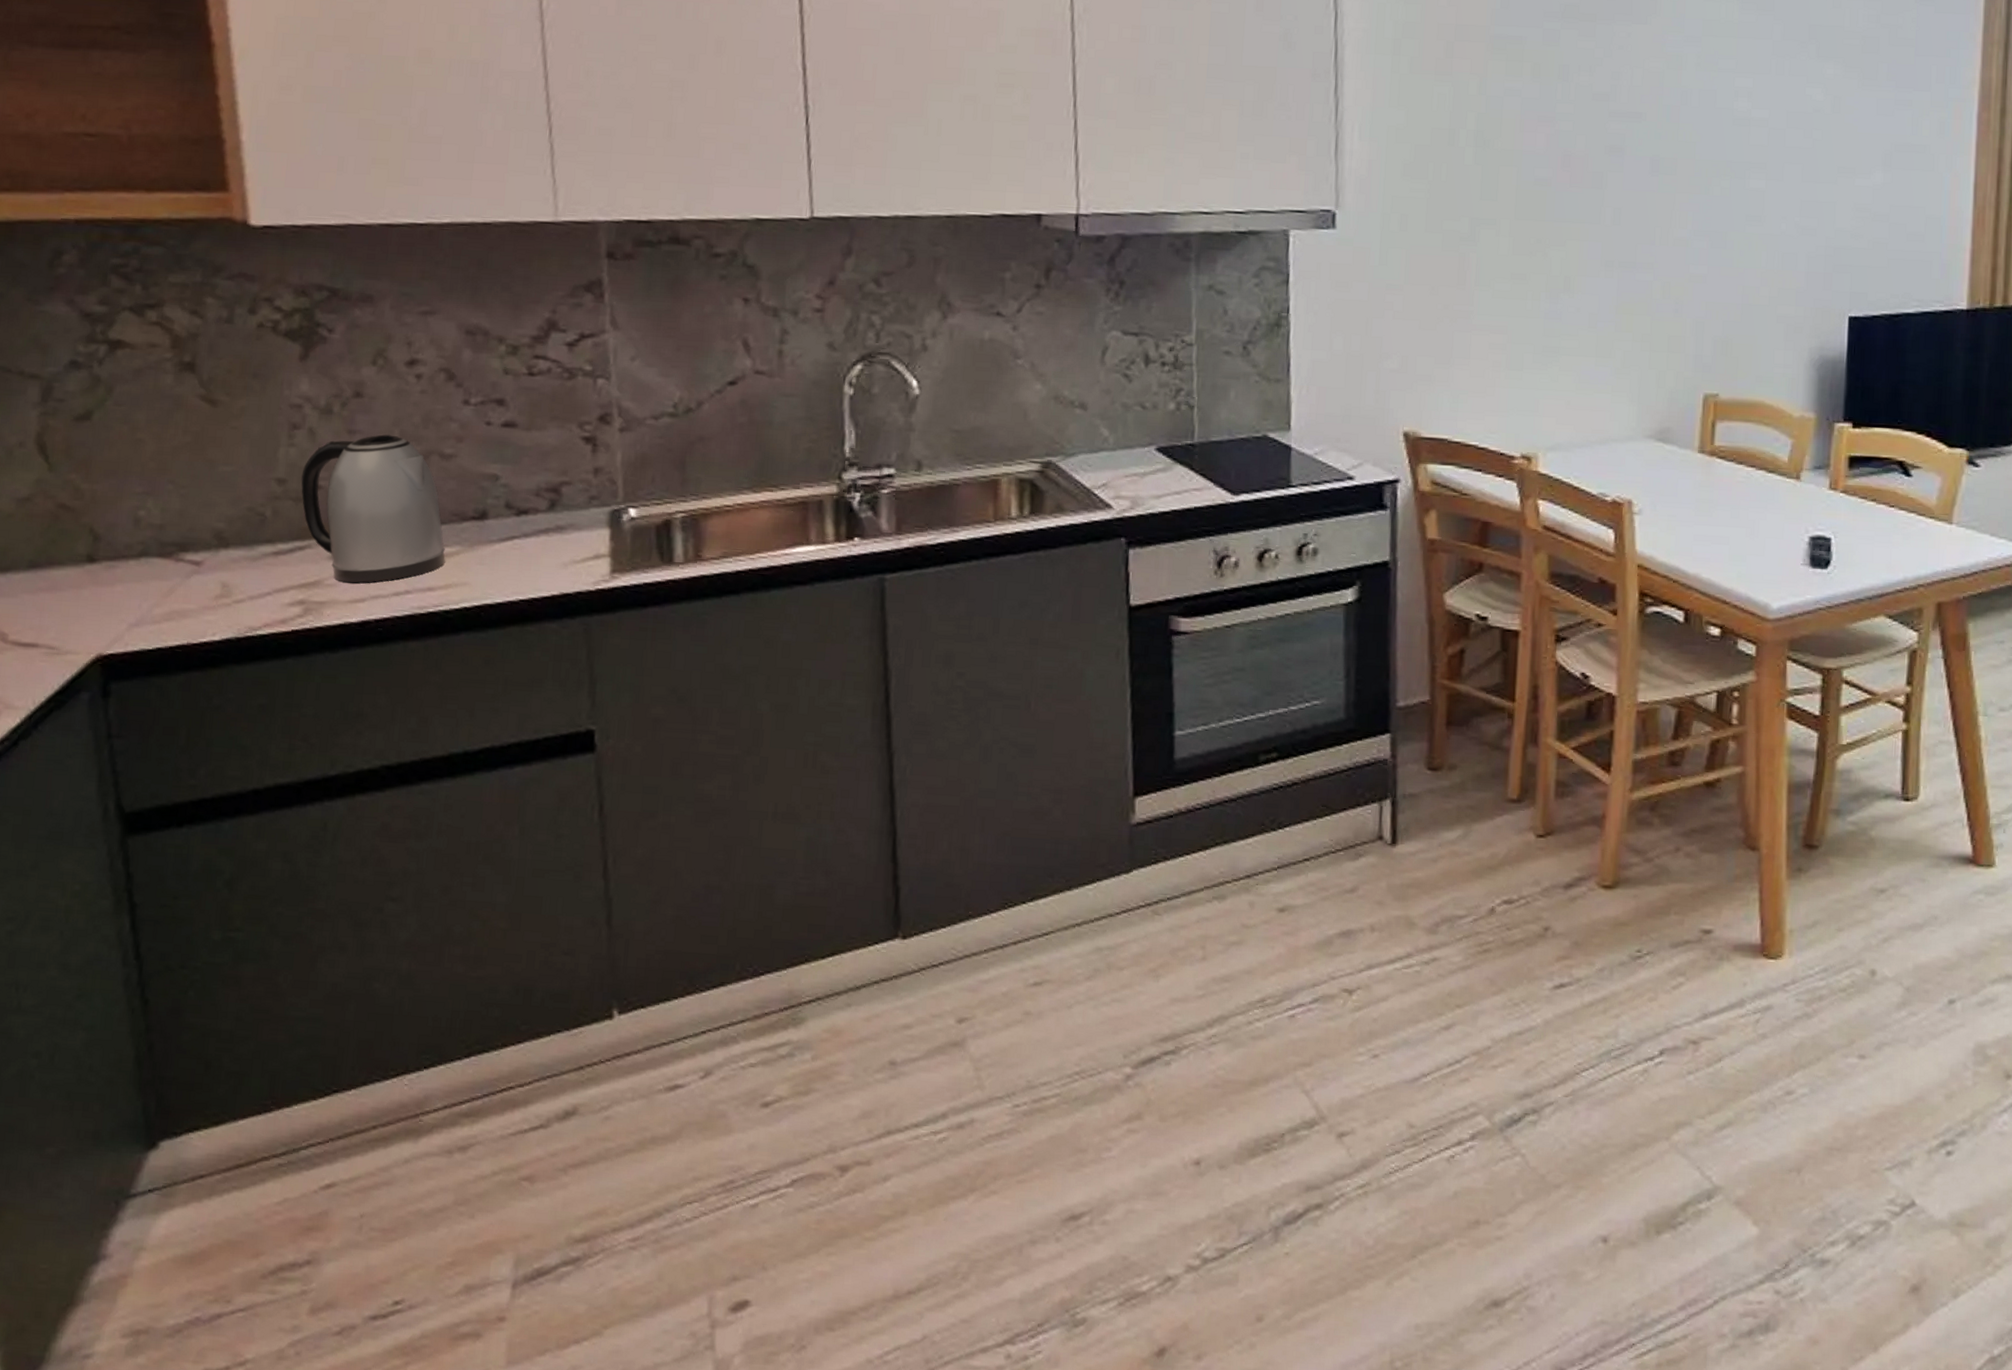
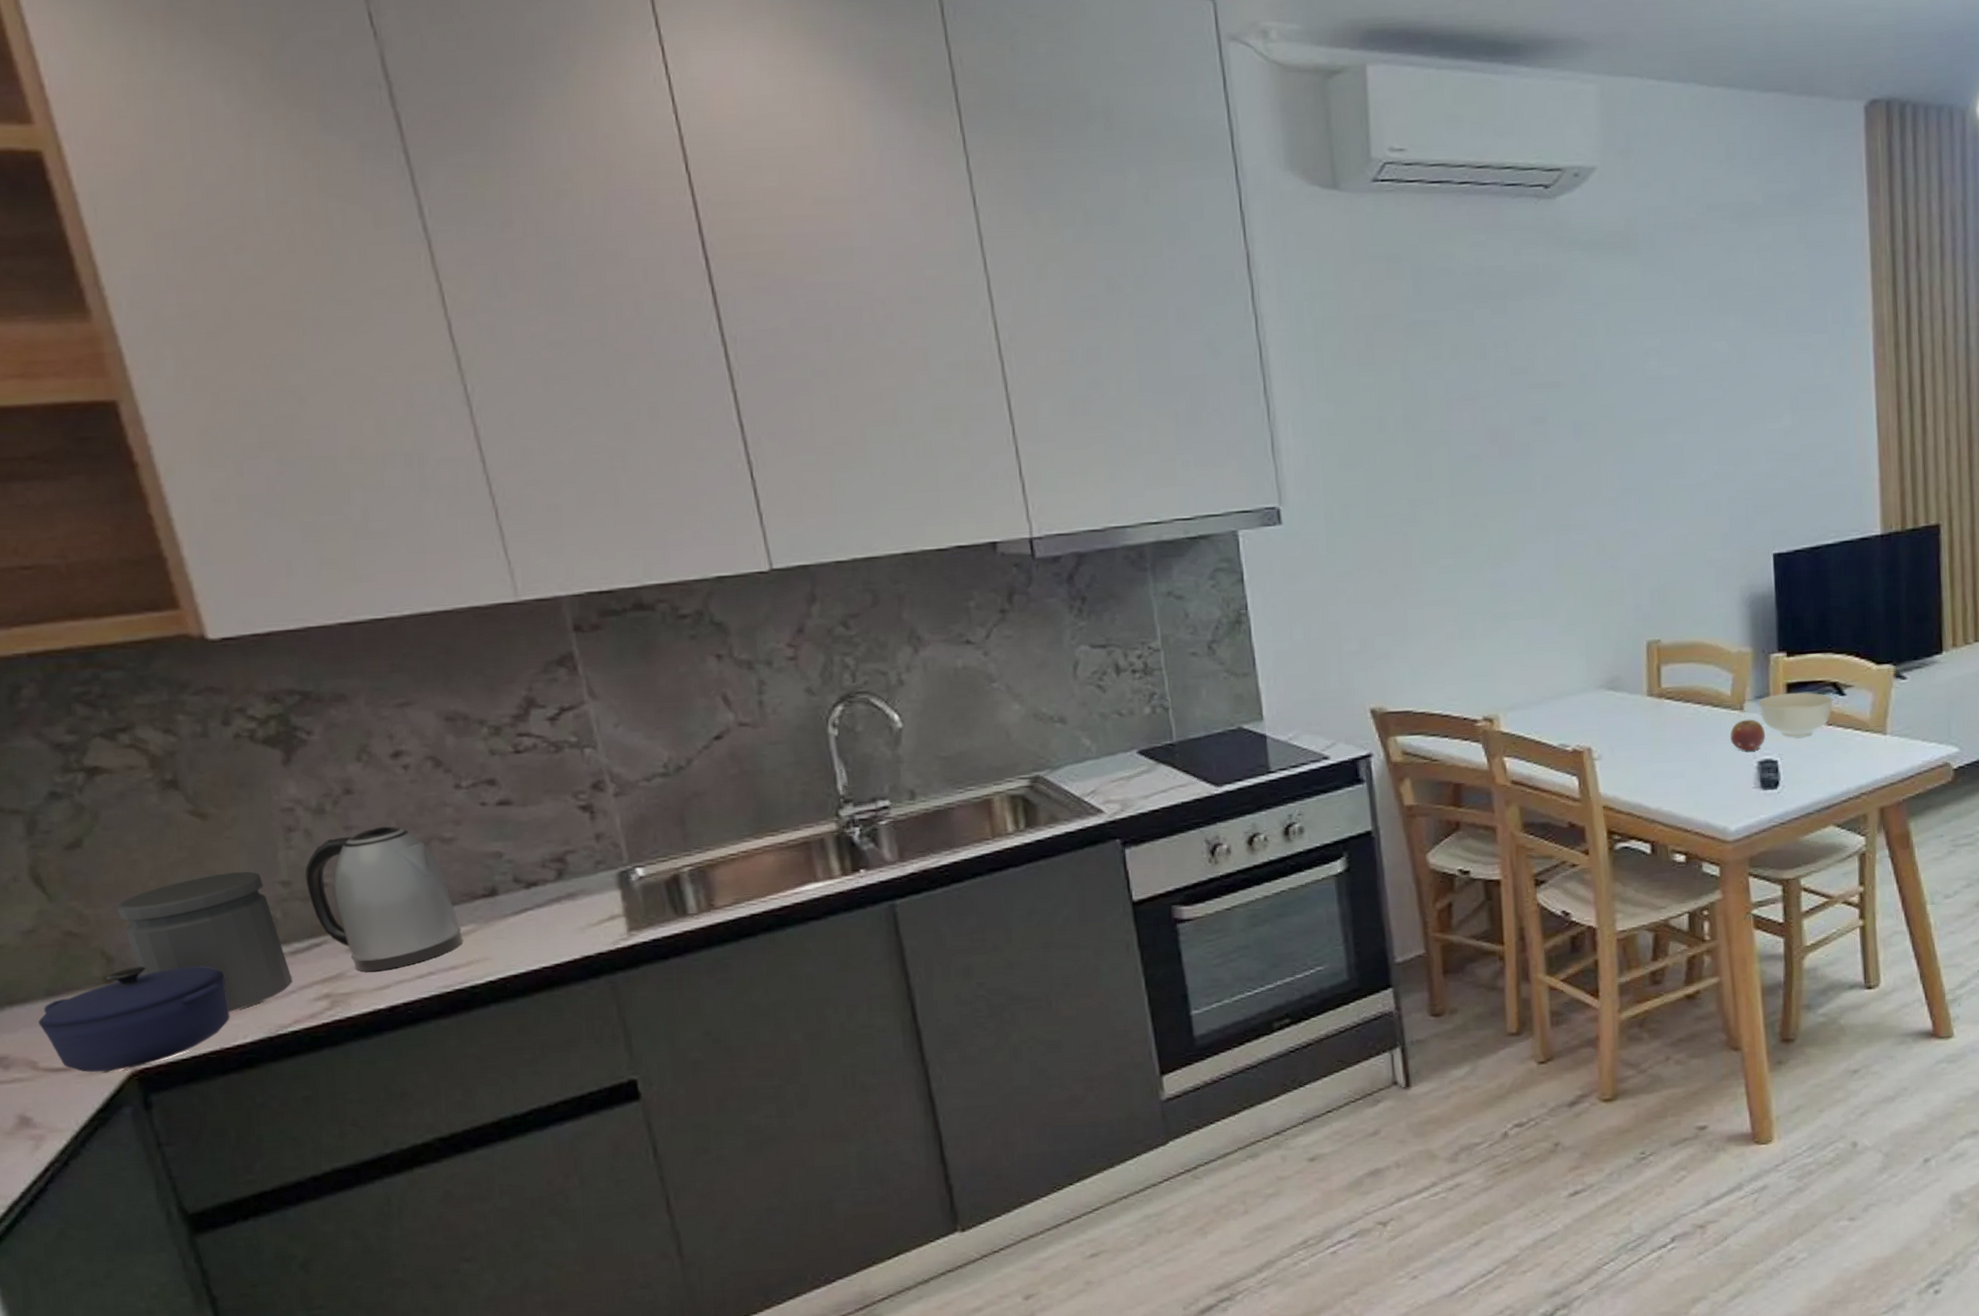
cooking pot: none [16,548,205,653] -> present [38,965,230,1073]
jar: none [113,463,271,607] -> present [116,871,293,1012]
fruit: none [1782,490,1821,524] -> present [1730,719,1765,751]
bowl: none [1817,466,1898,517] -> present [1759,692,1833,738]

